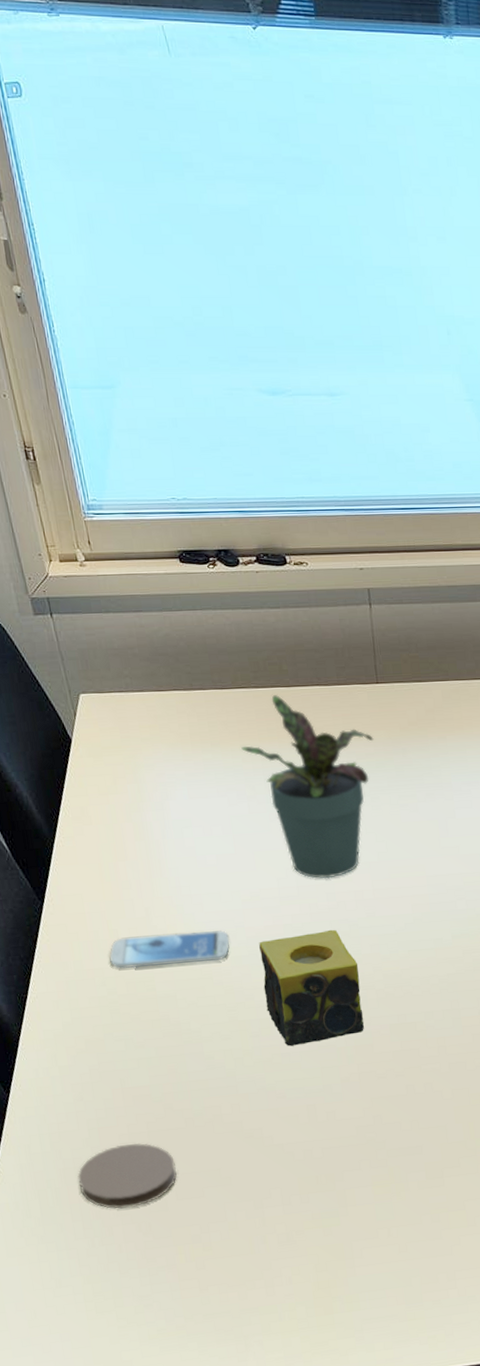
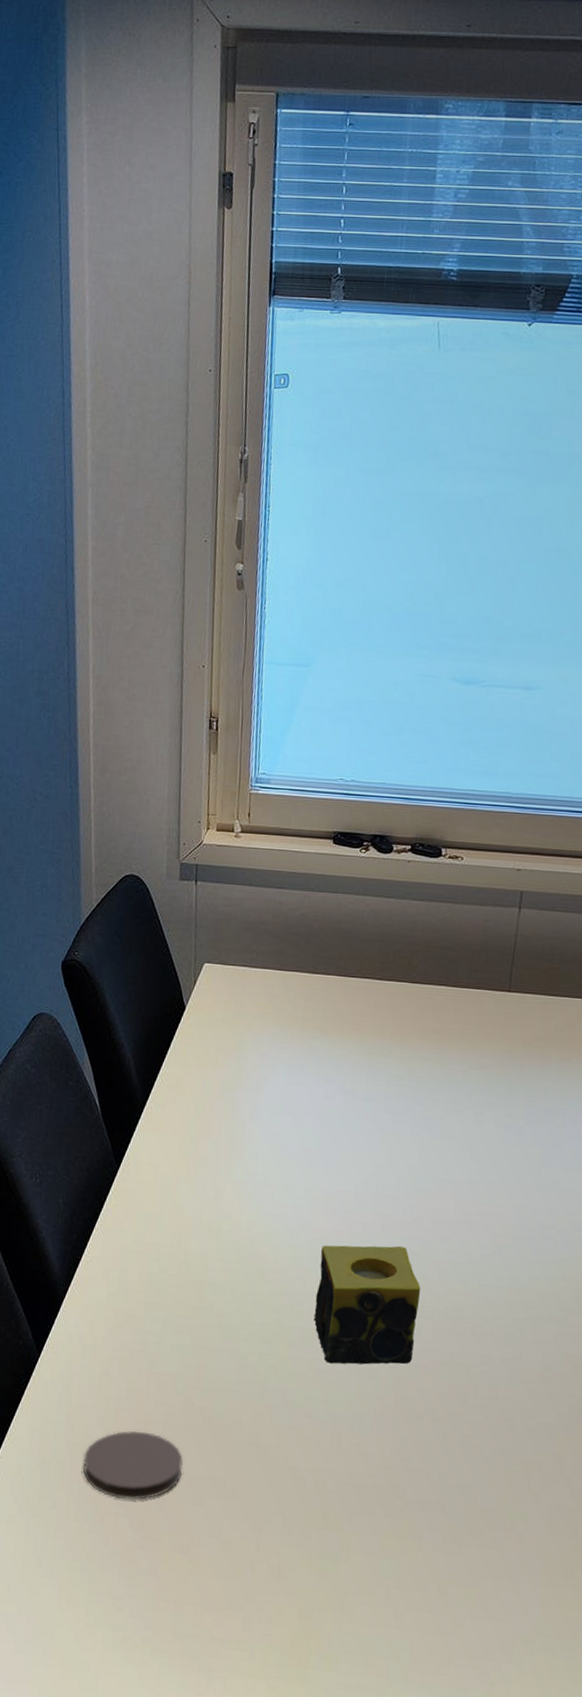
smartphone: present [109,930,230,969] -> none [169,1215,293,1258]
potted plant: present [241,695,374,879] -> none [351,990,492,1191]

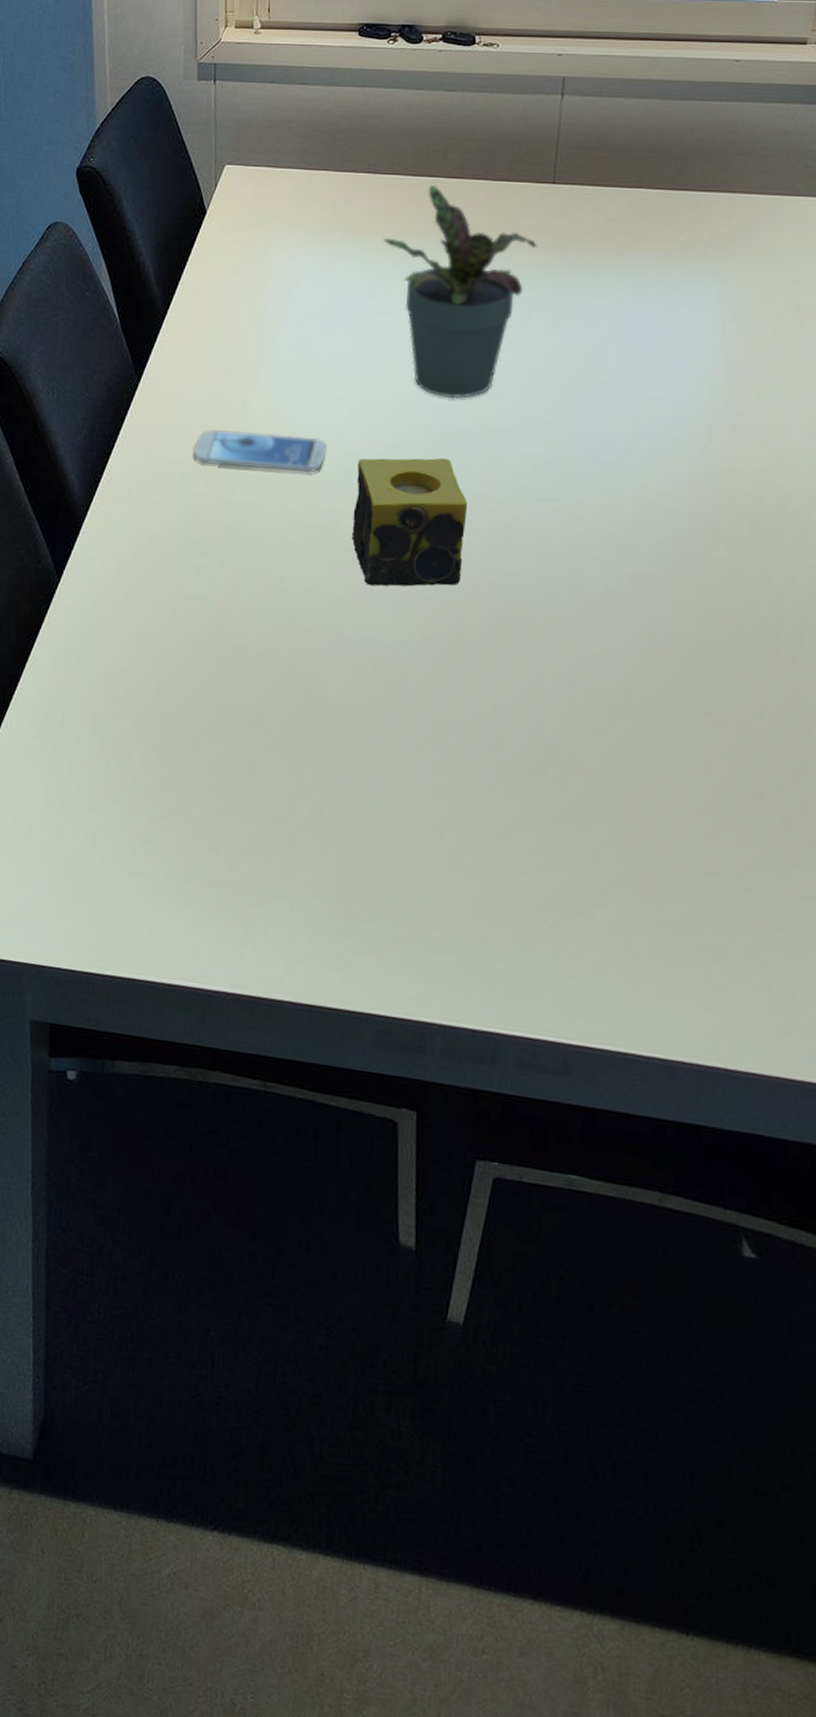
coaster: present [83,1431,183,1500] -> none [107,660,214,734]
smartphone: none [169,1215,293,1258] -> present [194,429,327,473]
potted plant: none [351,990,492,1191] -> present [383,185,537,399]

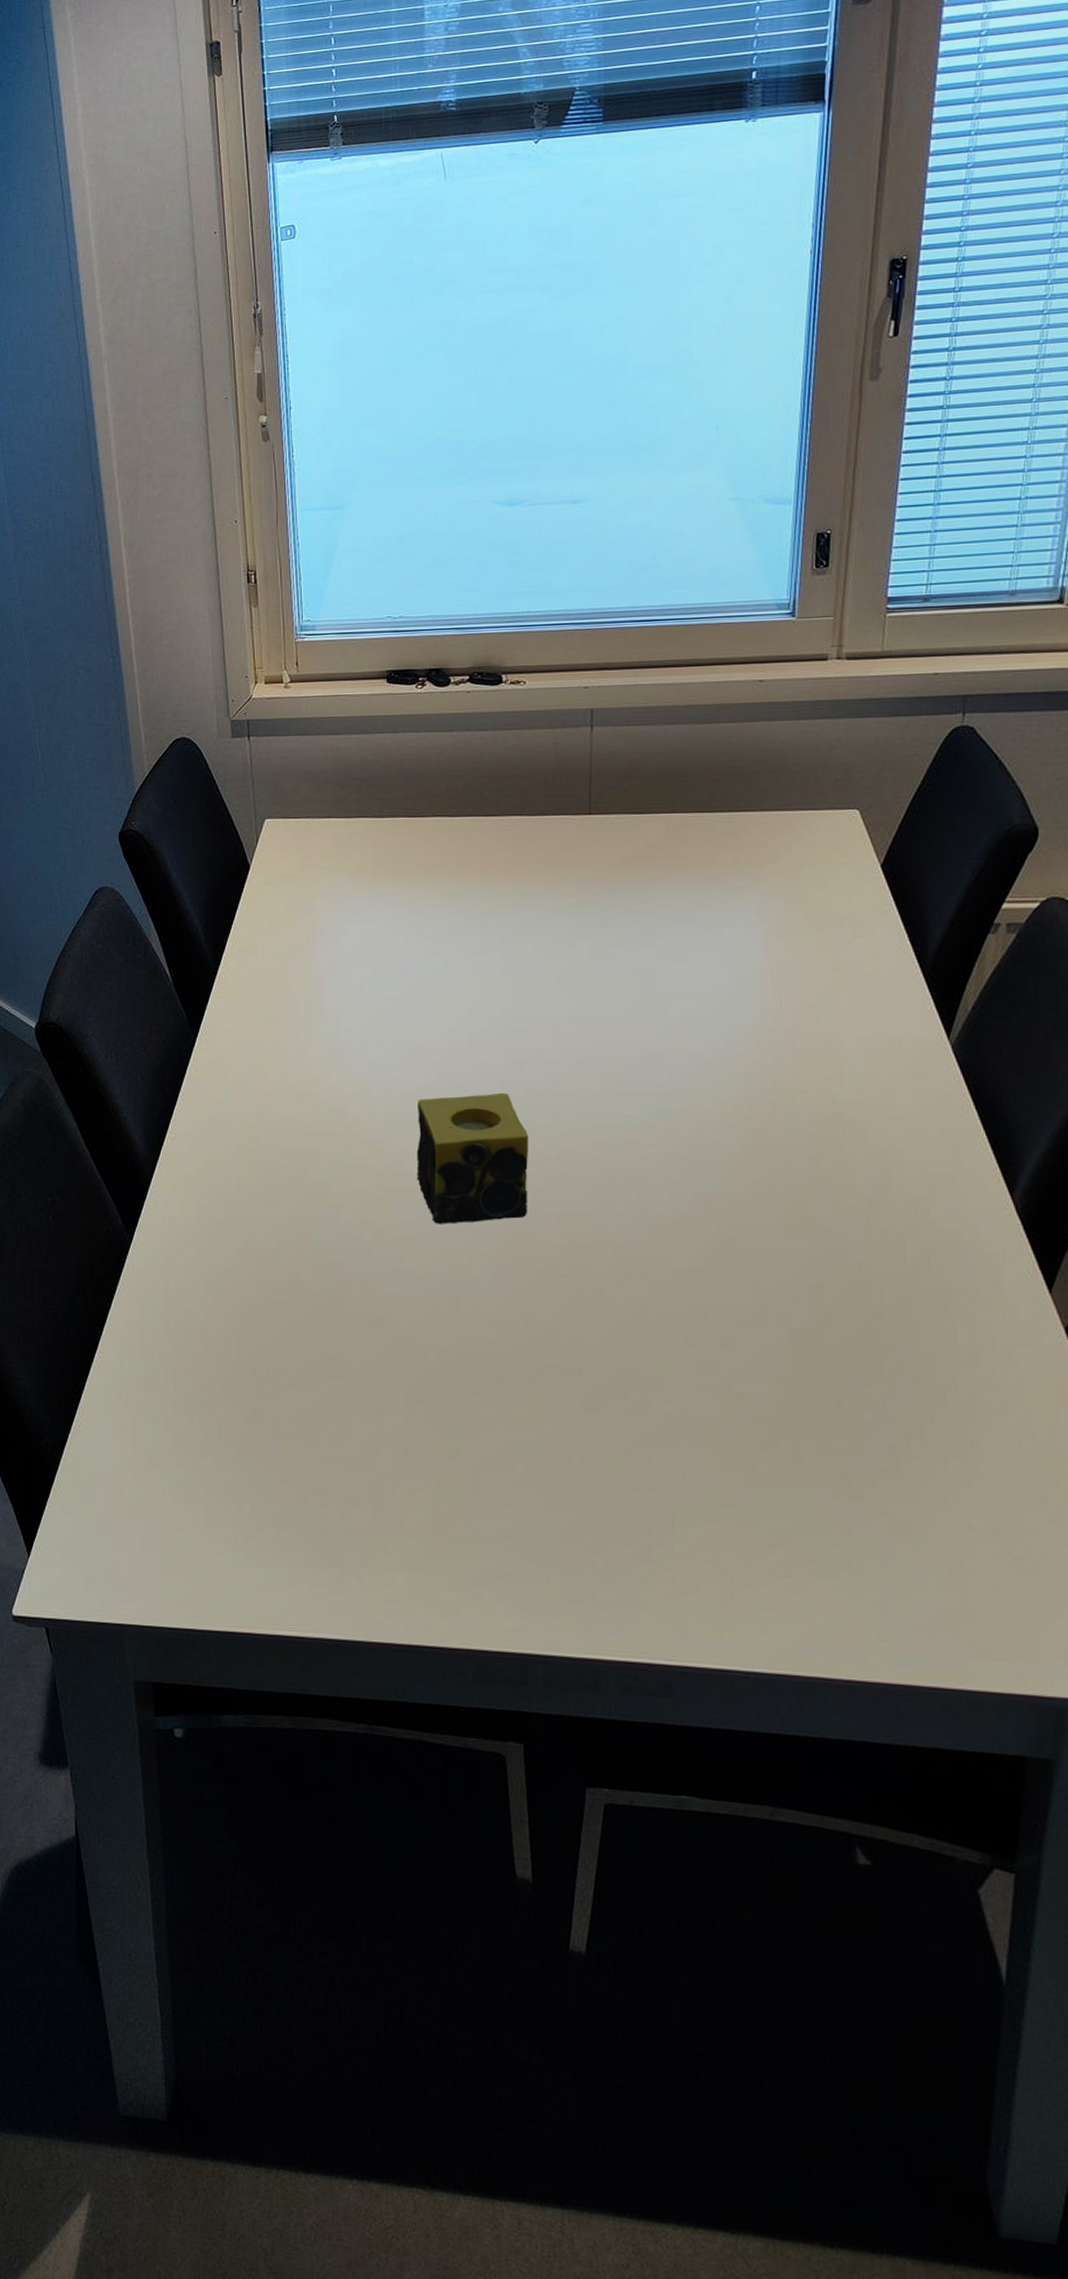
smartphone: present [194,429,327,473] -> none [255,1081,386,1117]
potted plant: present [383,185,537,399] -> none [427,825,578,1034]

